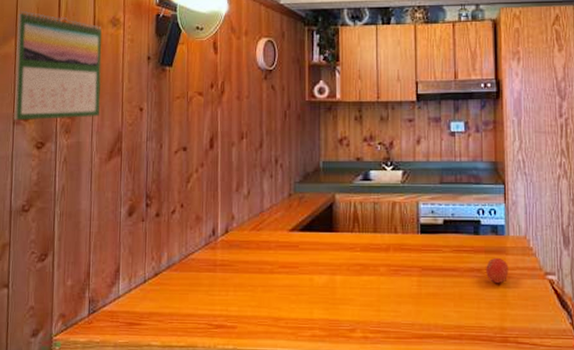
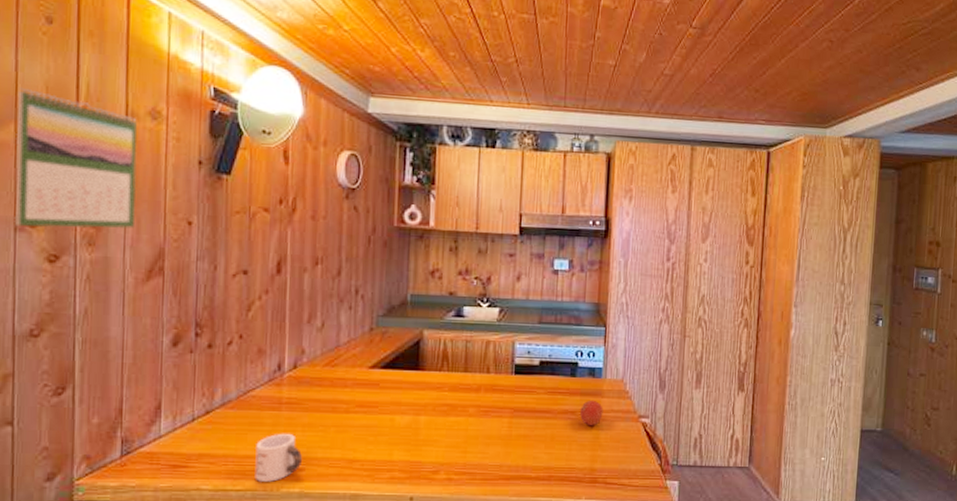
mug: none [195,293,235,339] -> present [254,433,303,482]

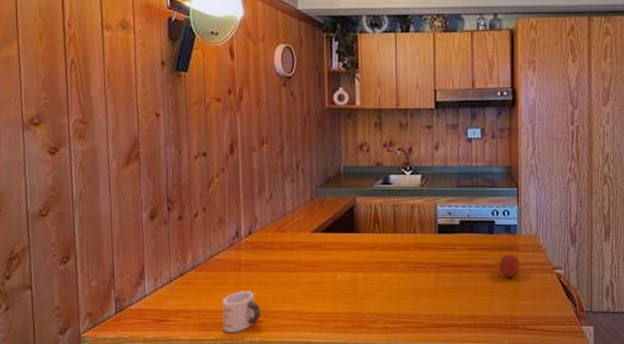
calendar: present [14,87,138,229] -> none [17,11,114,126]

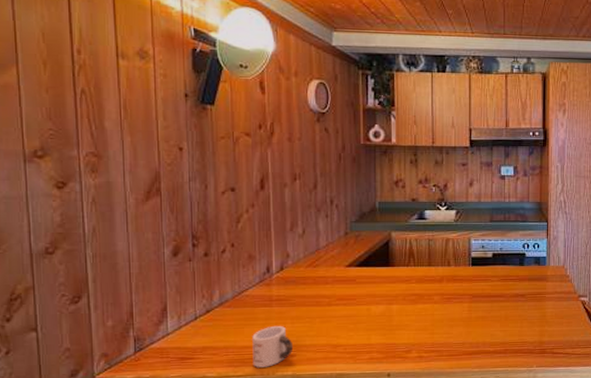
fruit: present [499,254,520,278] -> none [529,284,548,306]

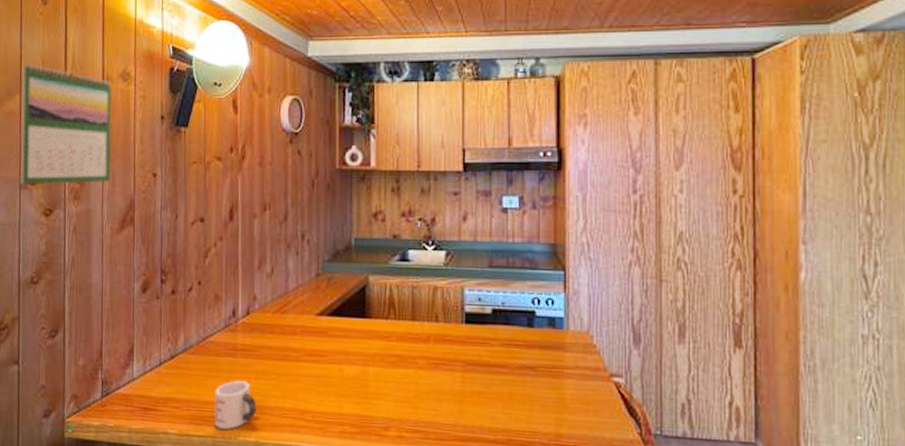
calendar: none [16,34,132,159] -> present [19,62,112,185]

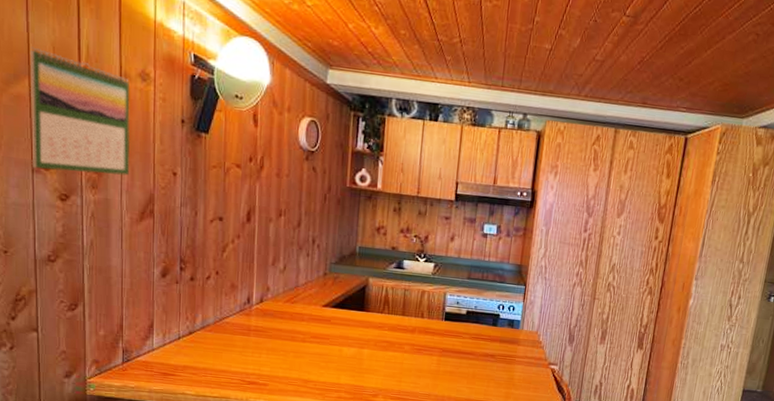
mug: present [214,380,258,429] -> none [228,354,267,393]

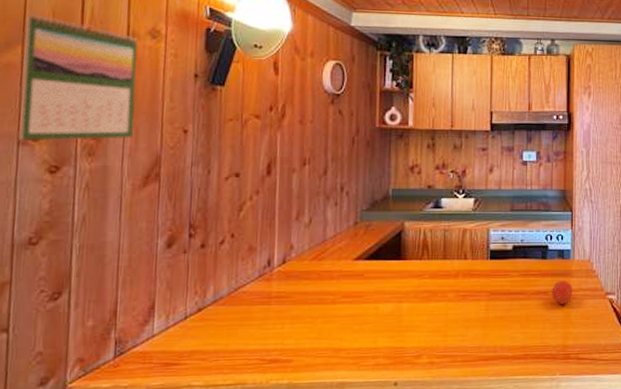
fruit: none [498,346,519,369] -> present [552,280,573,305]

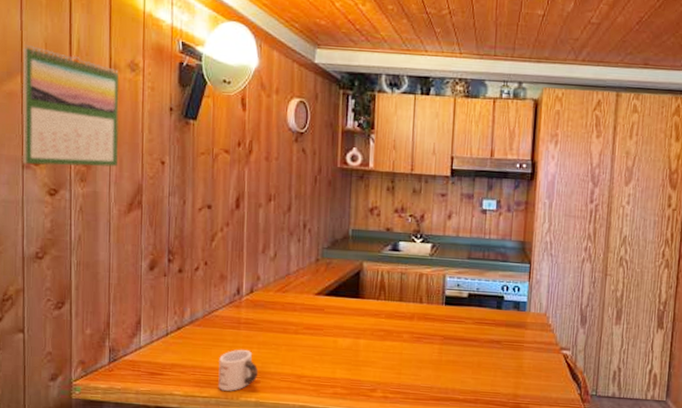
mug: none [245,326,292,375] -> present [218,349,259,391]
fruit: present [552,280,573,305] -> none [505,331,527,356]

